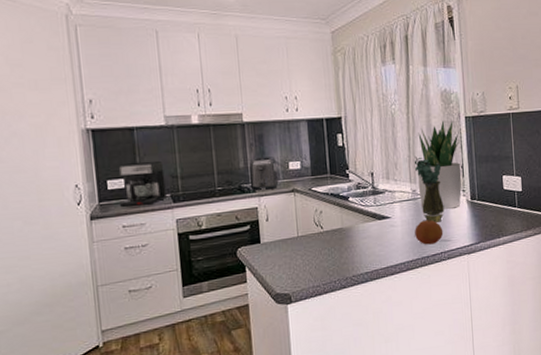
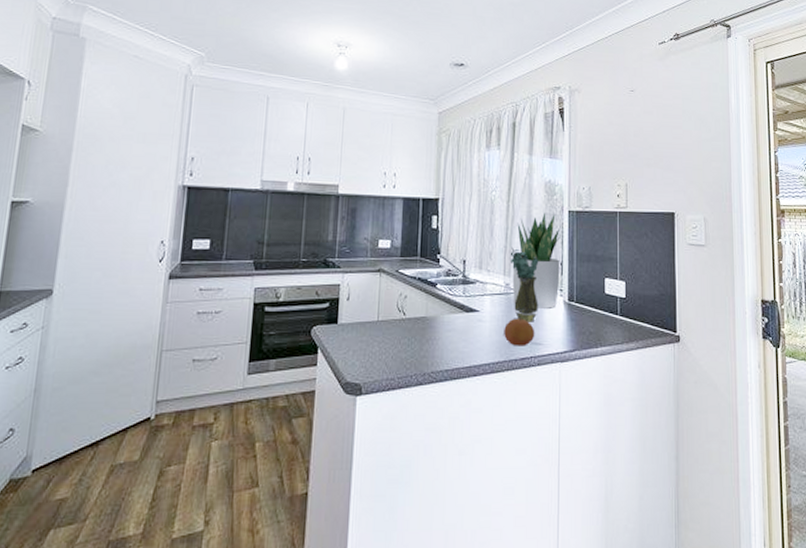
coffee maker: present [118,160,167,208] -> none [201,223,252,271]
toaster: present [249,156,279,190] -> none [335,232,367,266]

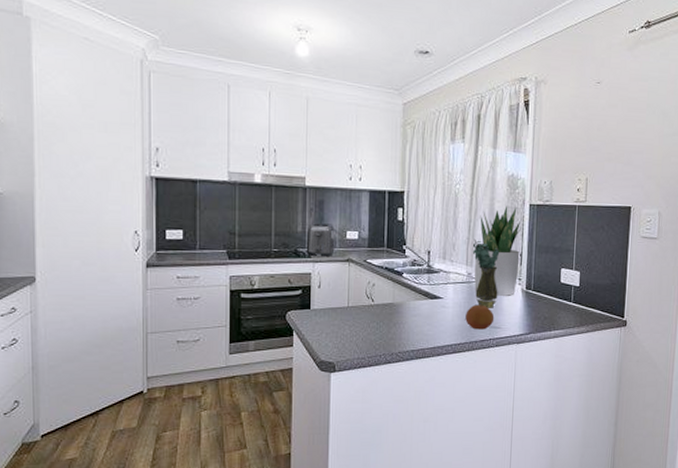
toaster: none [335,232,367,266] -> present [306,223,335,256]

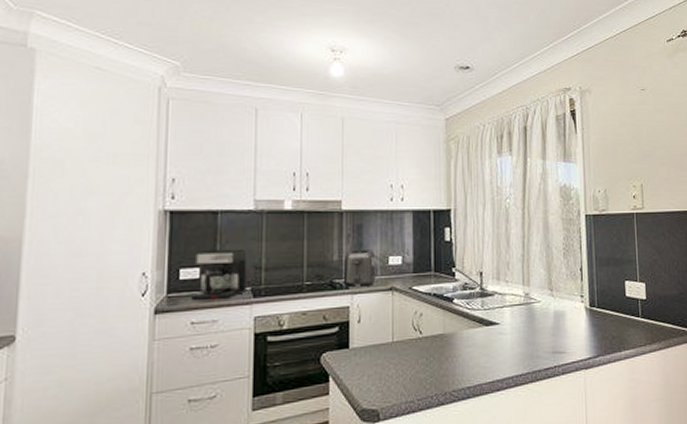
coffee maker: none [177,214,223,260] -> present [191,248,247,301]
fruit: present [465,304,495,330] -> none [526,327,558,357]
vase: present [472,238,500,308] -> none [528,255,560,331]
planter: present [474,206,521,296] -> none [531,218,580,316]

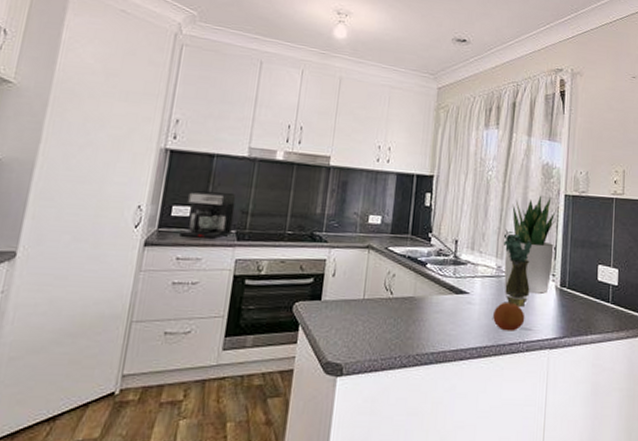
toaster: present [343,250,376,287] -> none [323,205,357,242]
fruit: none [526,327,558,357] -> present [493,301,525,331]
vase: none [528,255,560,331] -> present [503,228,533,307]
planter: none [531,218,580,316] -> present [504,195,556,294]

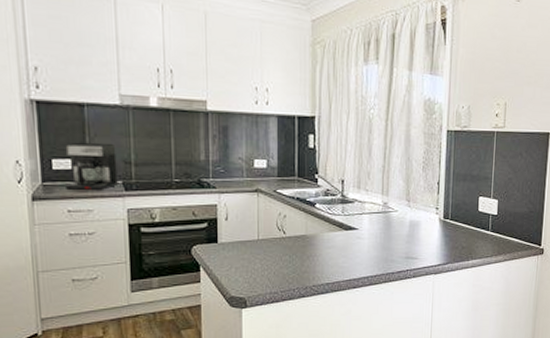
fruit: present [493,301,525,331] -> none [382,235,412,261]
vase: present [503,228,533,307] -> none [388,166,417,239]
planter: present [504,195,556,294] -> none [390,132,438,226]

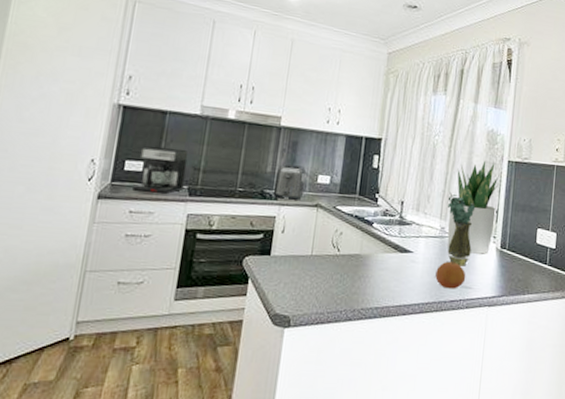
toaster: none [210,151,242,187] -> present [273,164,306,200]
fruit: none [382,235,412,261] -> present [435,261,466,289]
vase: none [388,166,417,239] -> present [447,191,476,266]
planter: none [390,132,438,226] -> present [447,160,499,254]

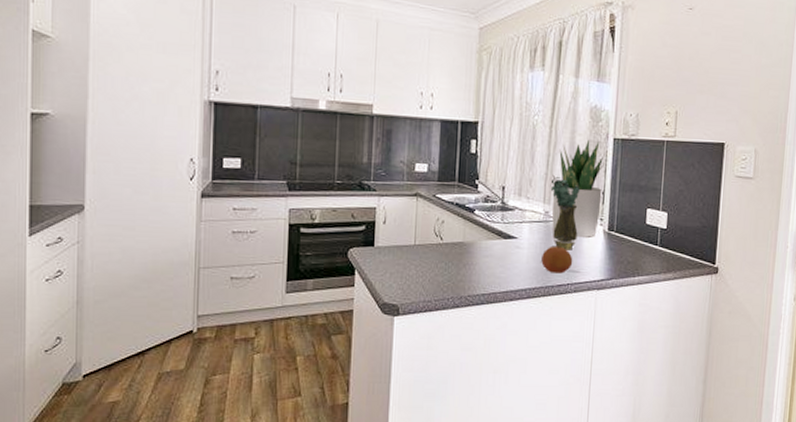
coffee maker: present [132,146,189,195] -> none [233,142,284,191]
toaster: present [273,164,306,200] -> none [371,154,403,190]

